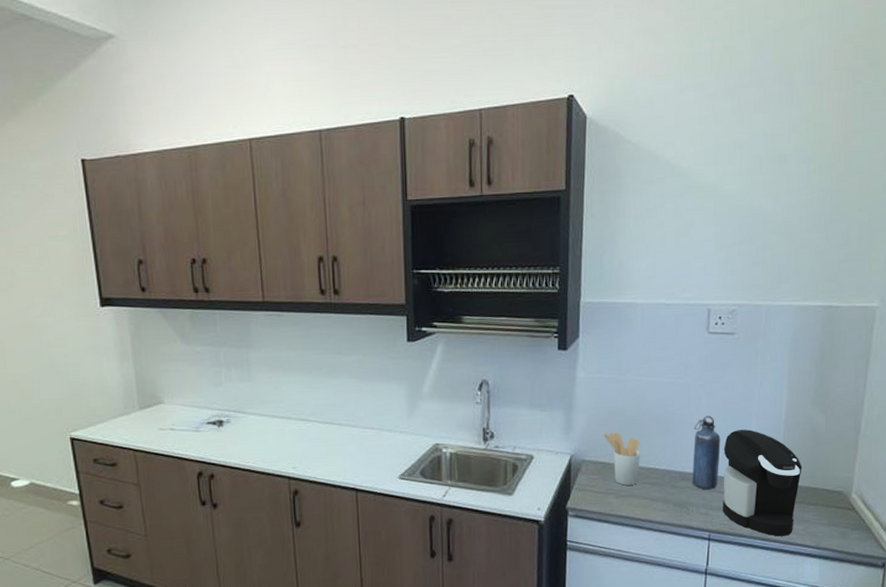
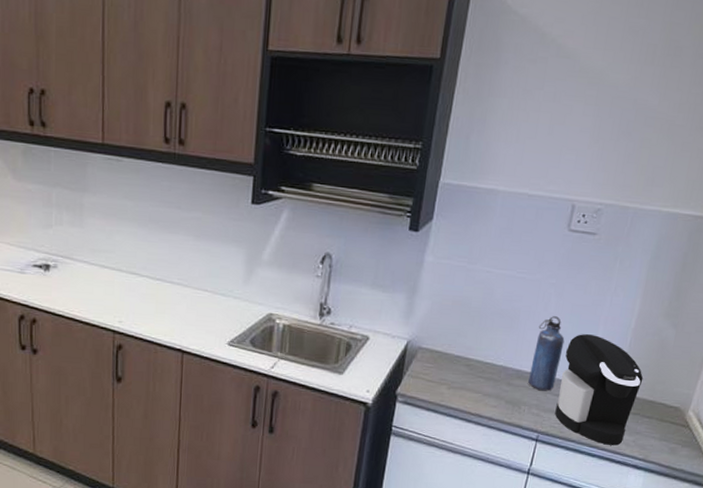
utensil holder: present [603,432,640,485] -> none [444,322,481,378]

